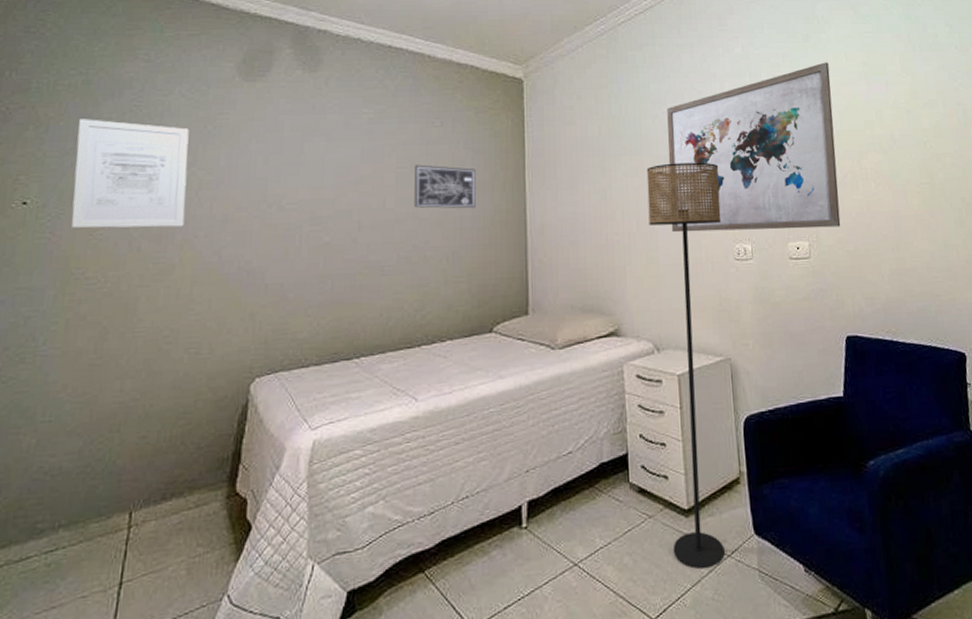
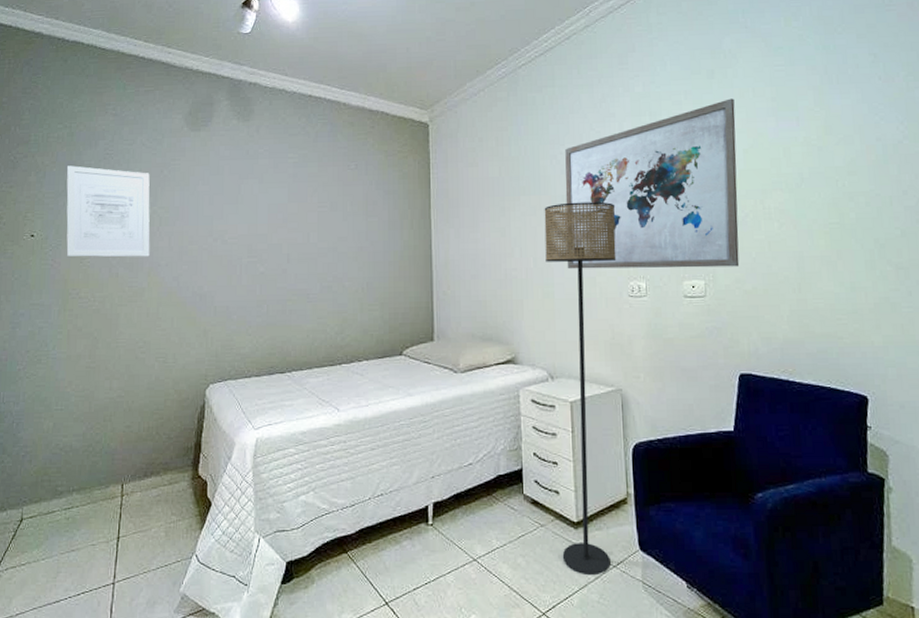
wall art: present [414,164,476,209] -> none [334,204,387,244]

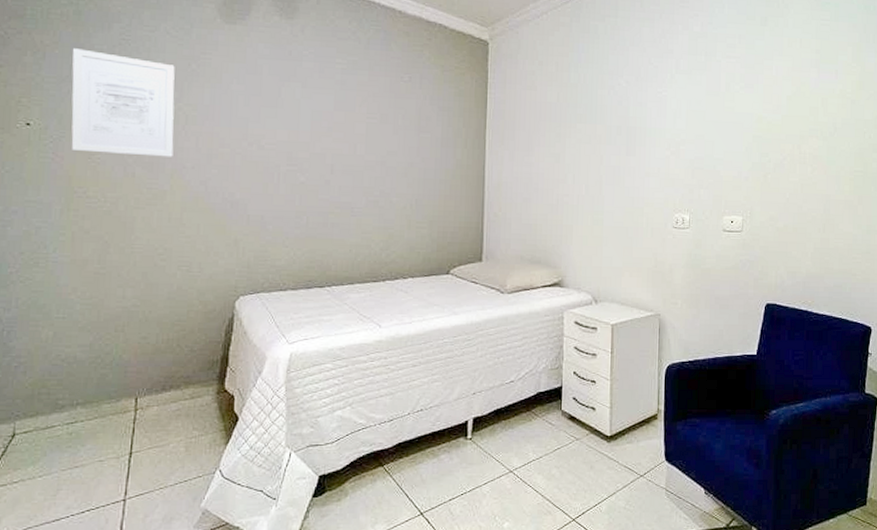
floor lamp: present [544,201,617,576] -> none [594,133,667,485]
wall art: present [565,98,740,269] -> none [617,46,783,206]

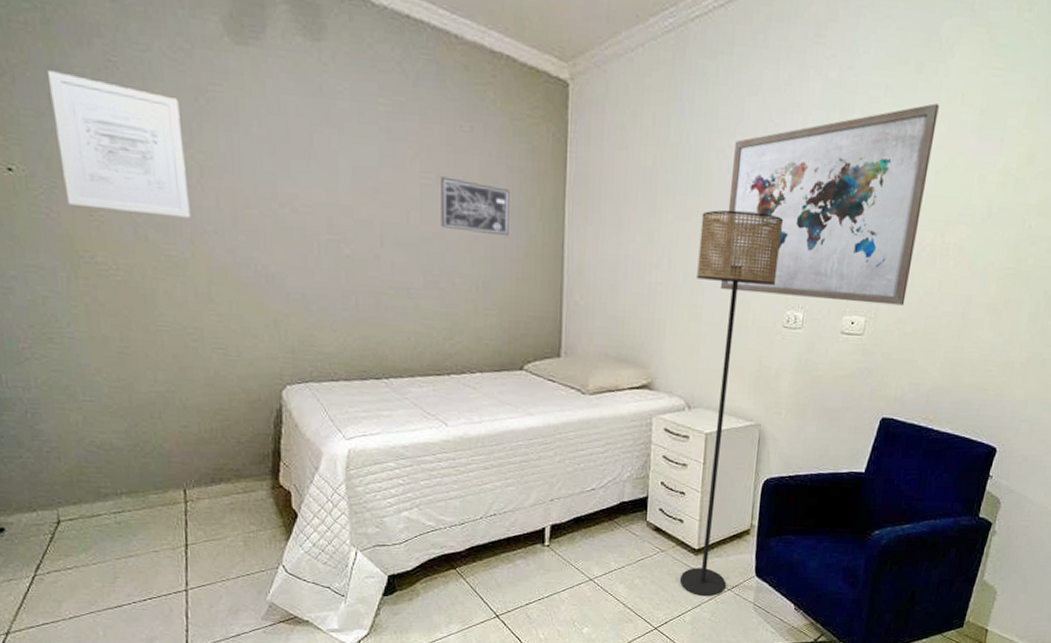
wall art: none [382,116,440,162] -> present [441,176,510,237]
floor lamp: none [594,133,667,485] -> present [679,210,784,597]
wall art: none [617,46,783,206] -> present [720,103,939,306]

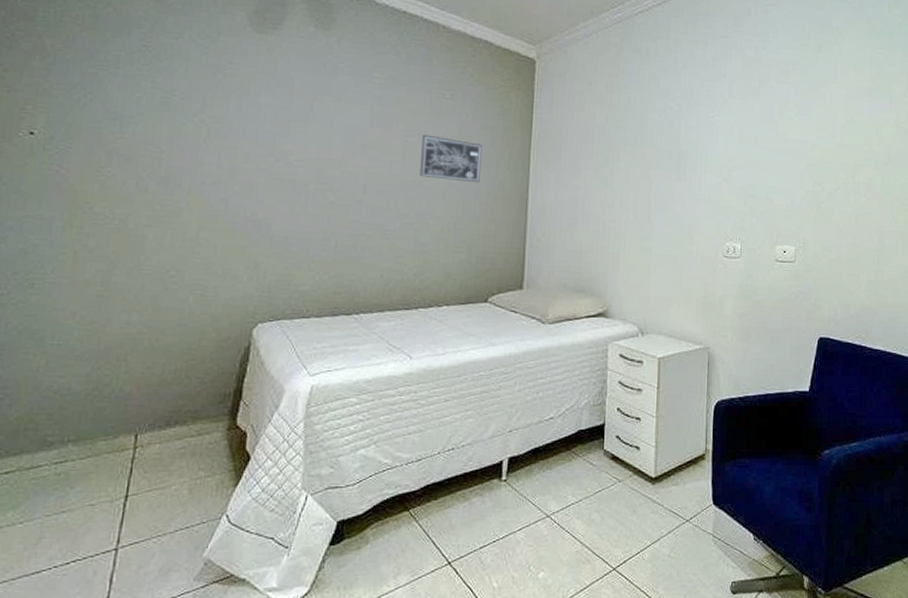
wall art: present [48,70,191,218] -> none [79,53,199,172]
floor lamp: present [679,210,784,597] -> none [637,158,719,530]
wall art: present [720,103,939,306] -> none [666,74,837,236]

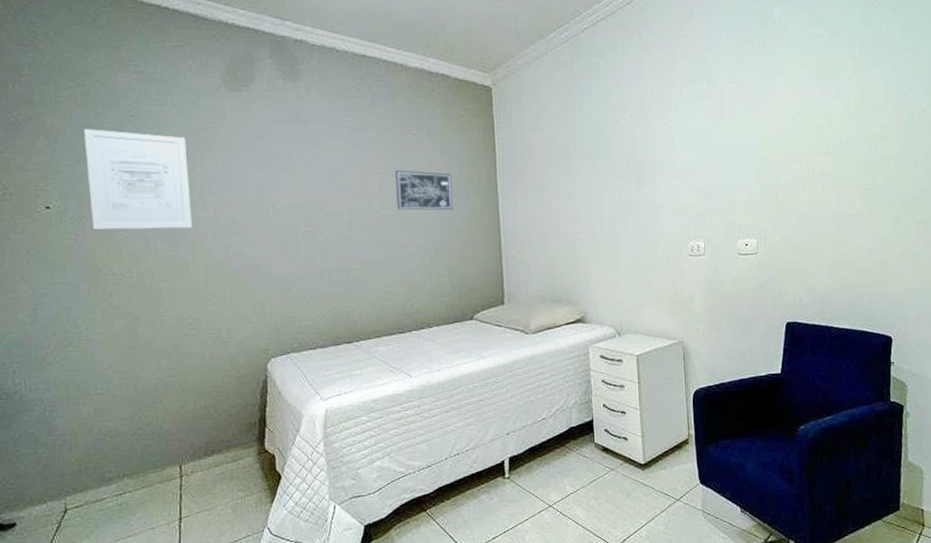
wall art: none [79,53,199,172] -> present [84,129,193,230]

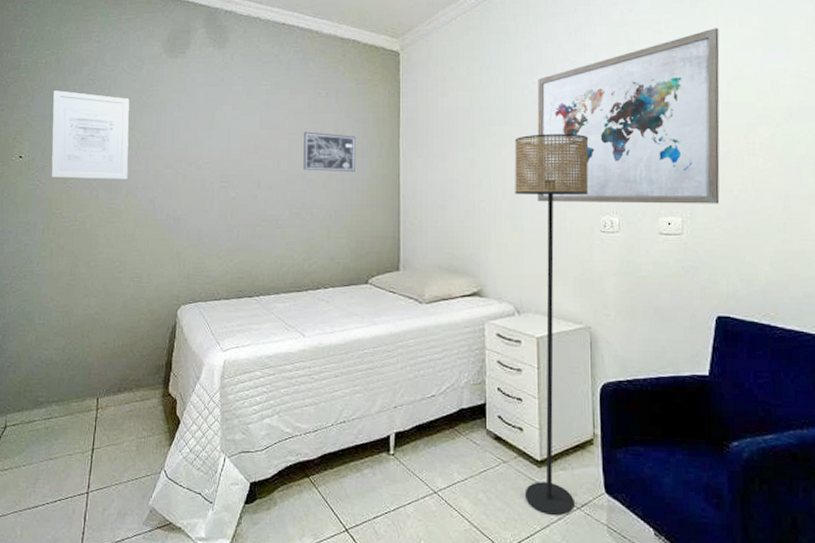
floor lamp: none [609,166,677,510] -> present [515,133,589,516]
wall art: none [628,67,787,231] -> present [537,28,720,204]

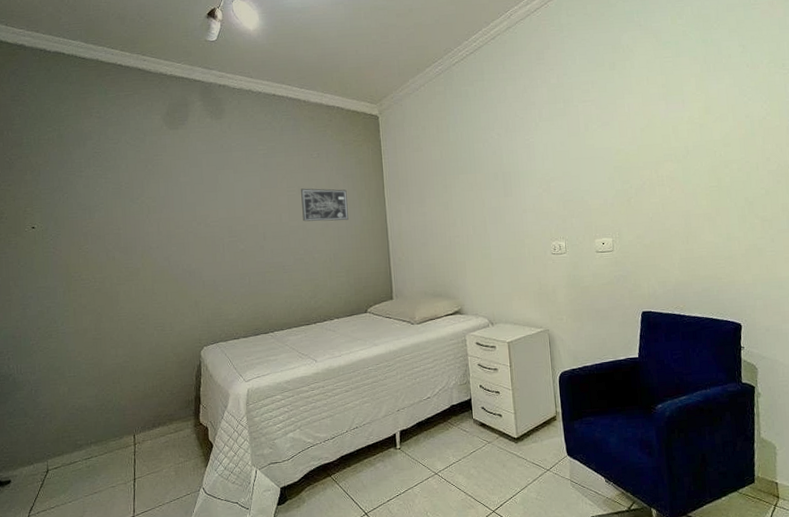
wall art: present [51,90,130,180] -> none [60,164,142,244]
floor lamp: present [515,133,589,516] -> none [479,177,545,479]
wall art: present [537,28,720,204] -> none [495,86,640,234]

